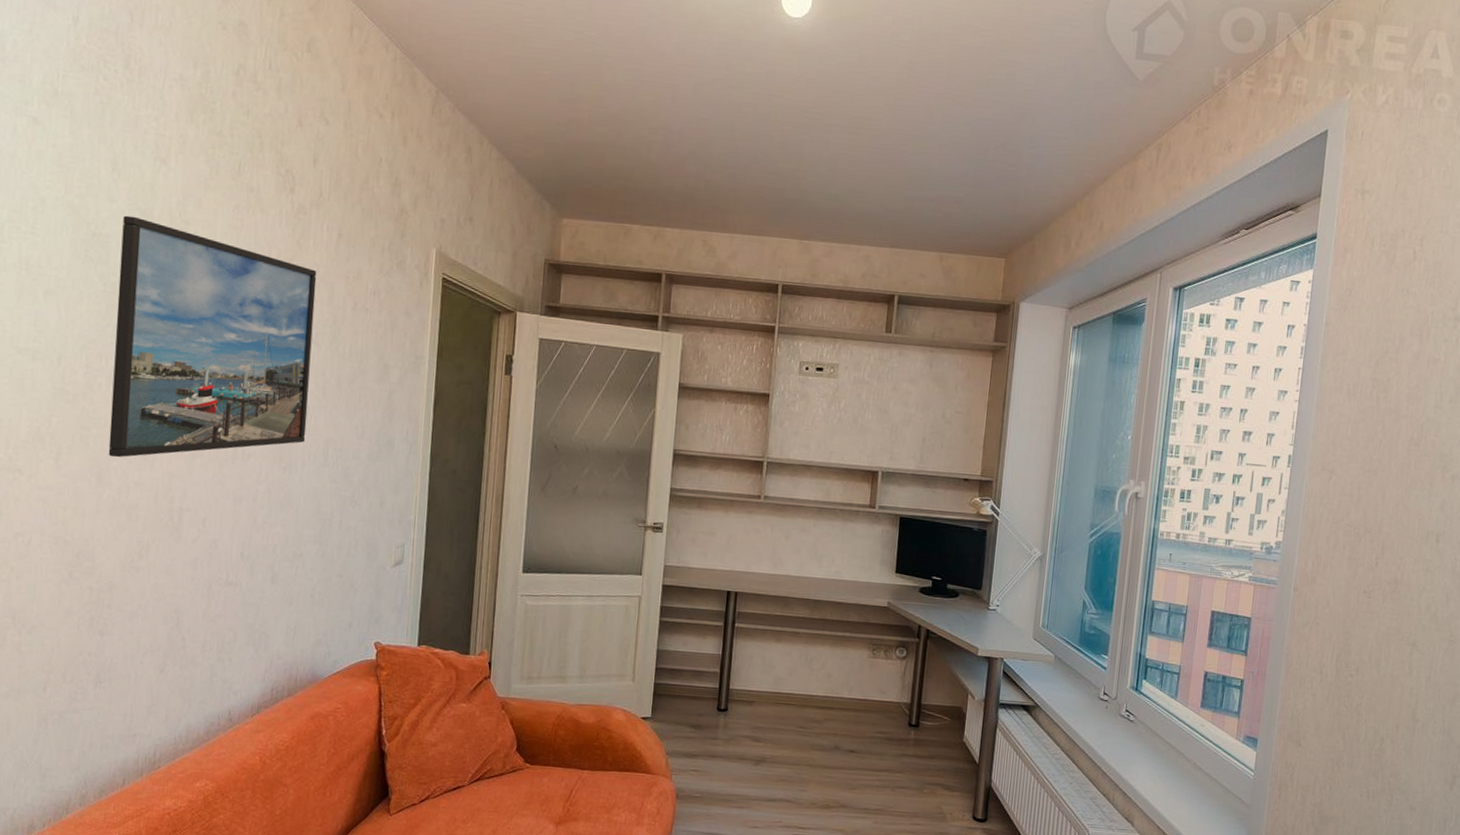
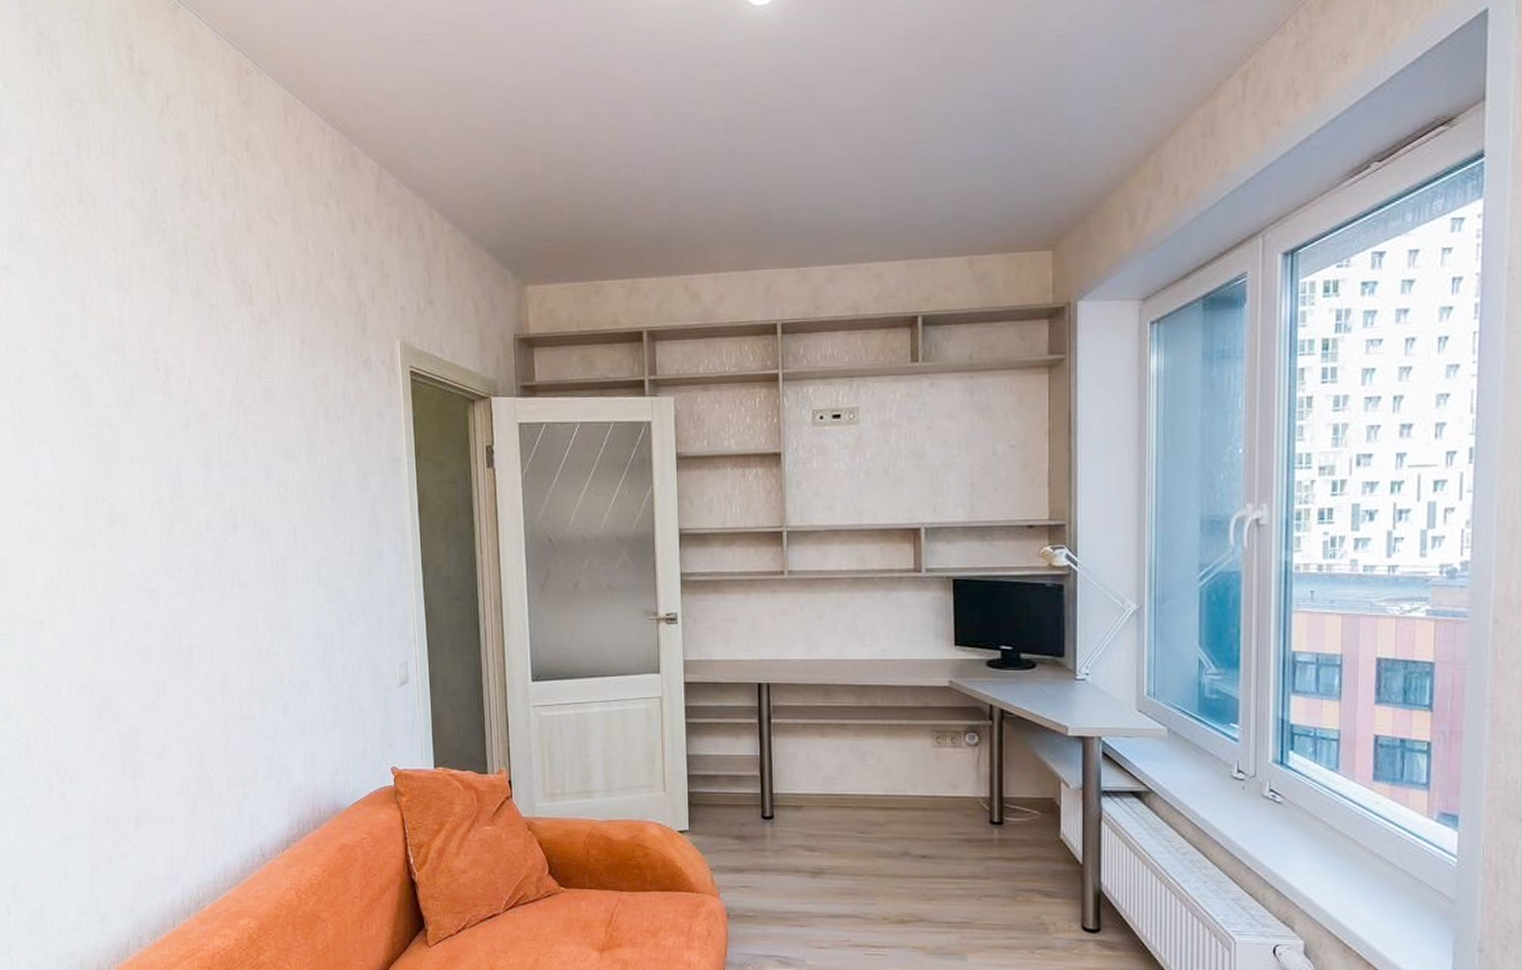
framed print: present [108,215,317,458] -> none [98,352,297,600]

